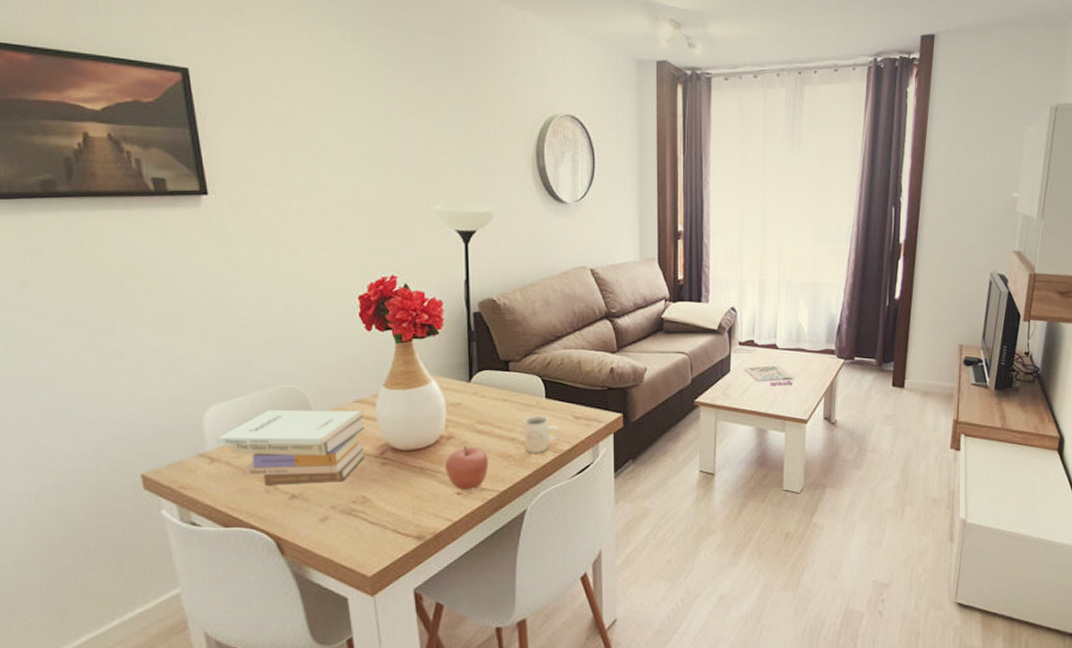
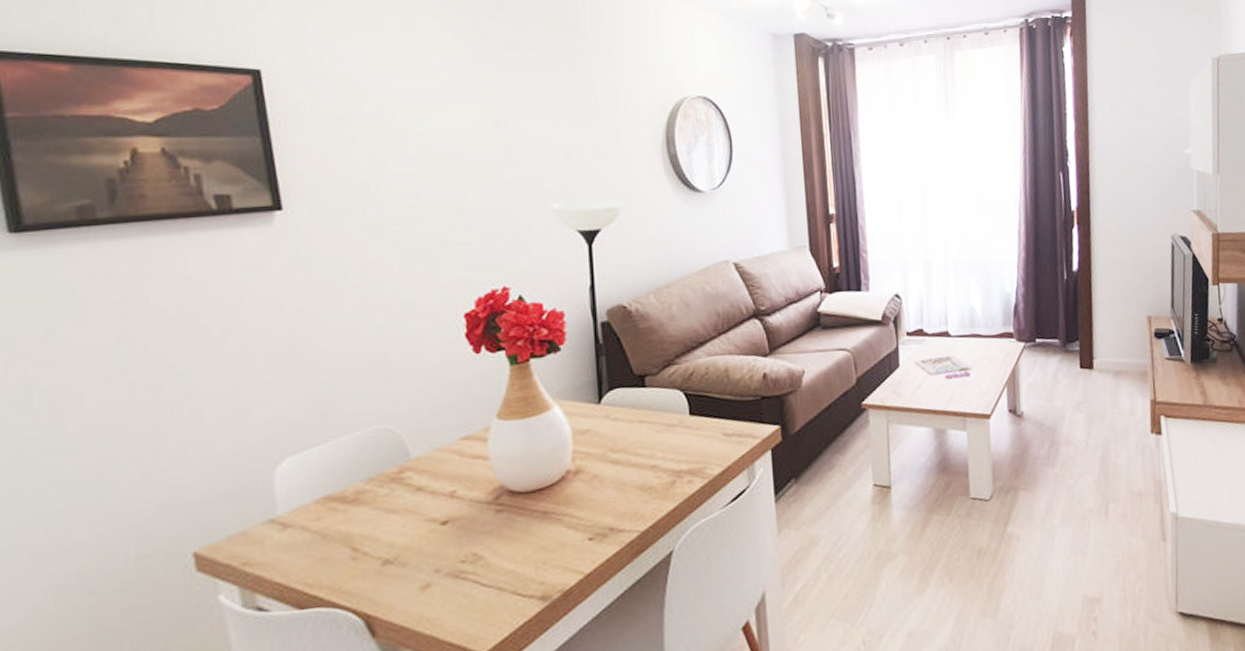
books: present [216,409,365,485] -> none [290,449,475,551]
fruit: present [445,445,488,489] -> none [573,479,625,534]
mug: present [523,416,561,454] -> none [665,436,710,482]

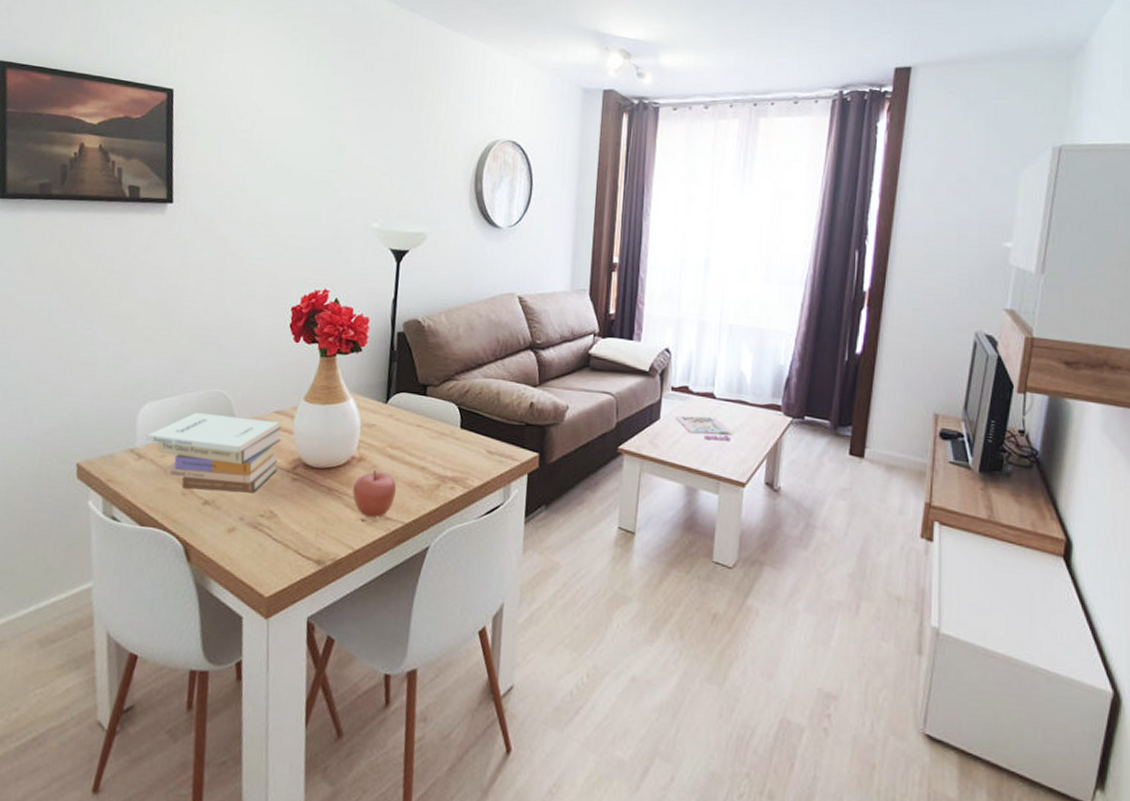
books: none [290,449,475,551] -> present [146,412,281,493]
fruit: none [573,479,625,534] -> present [352,469,396,517]

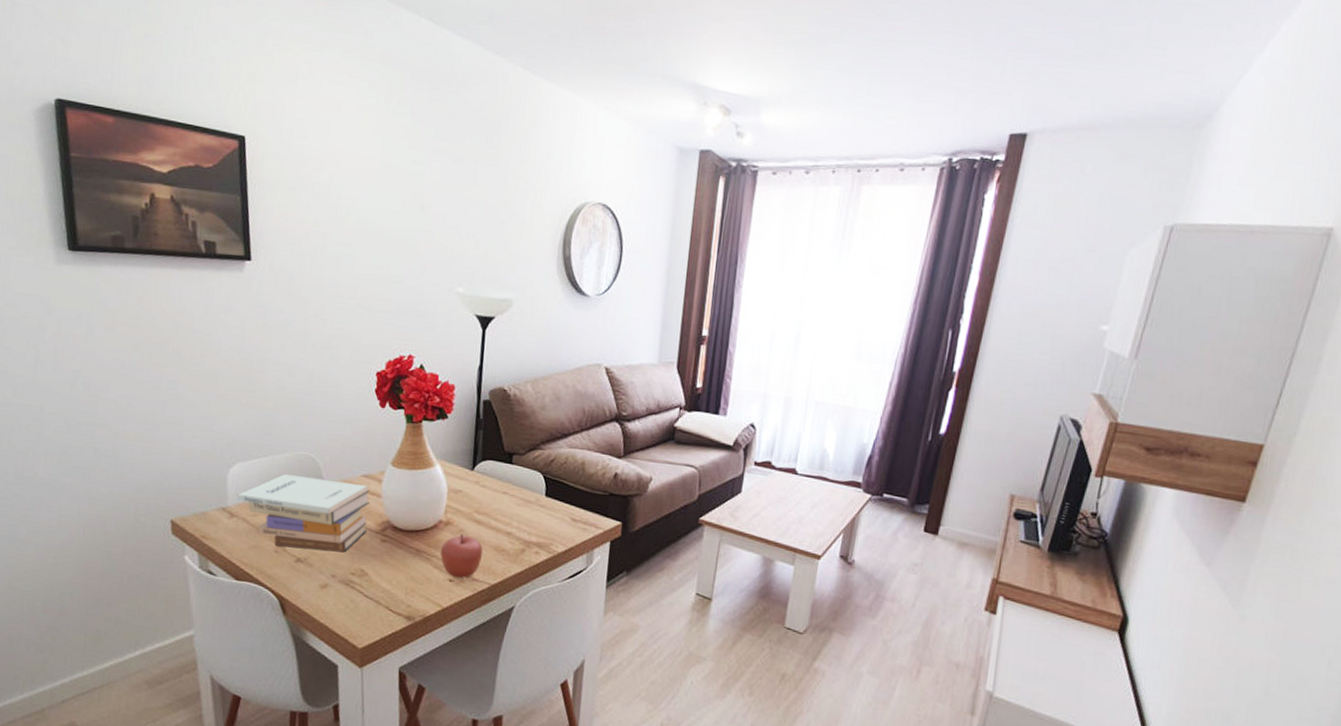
magazine: present [675,416,732,441] -> none [757,490,811,515]

